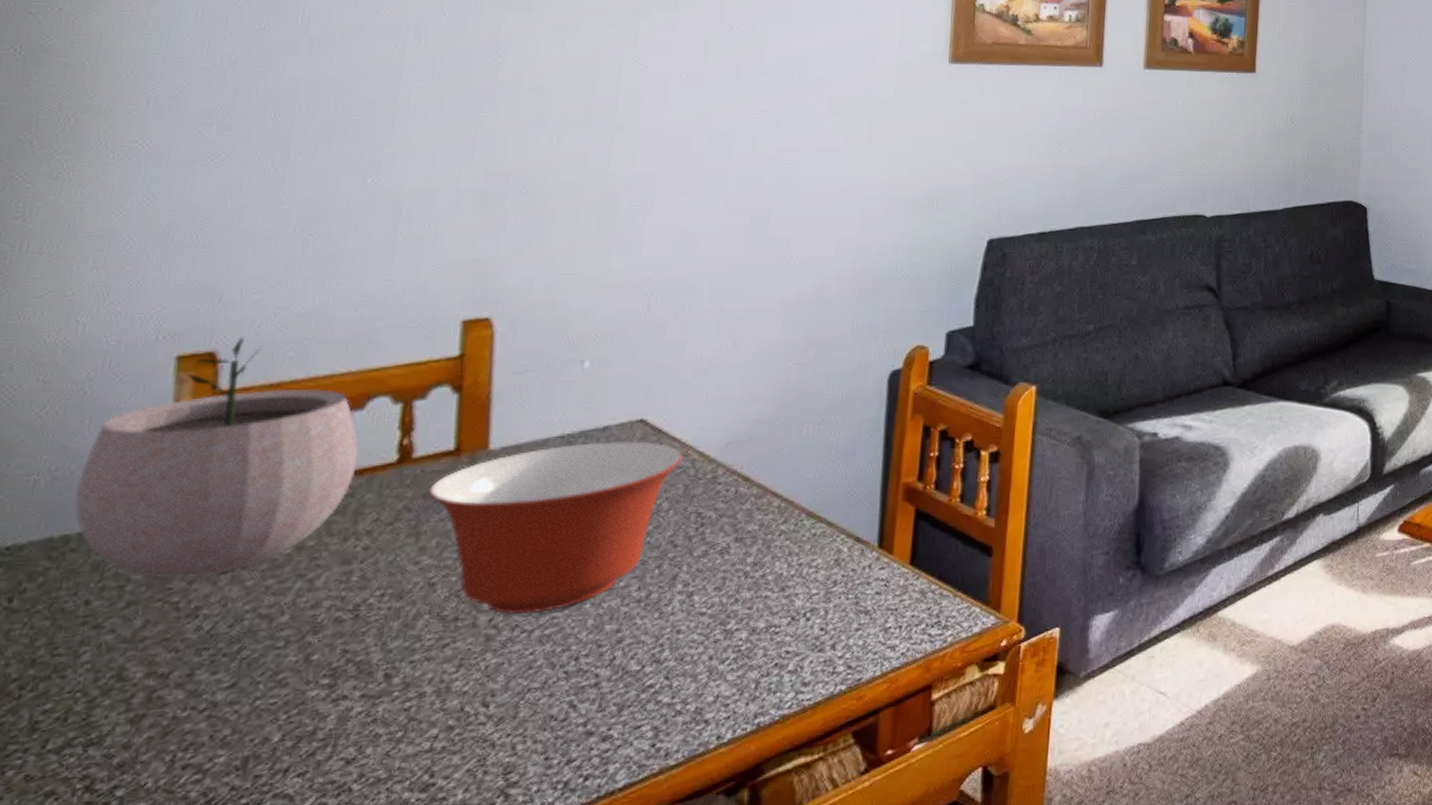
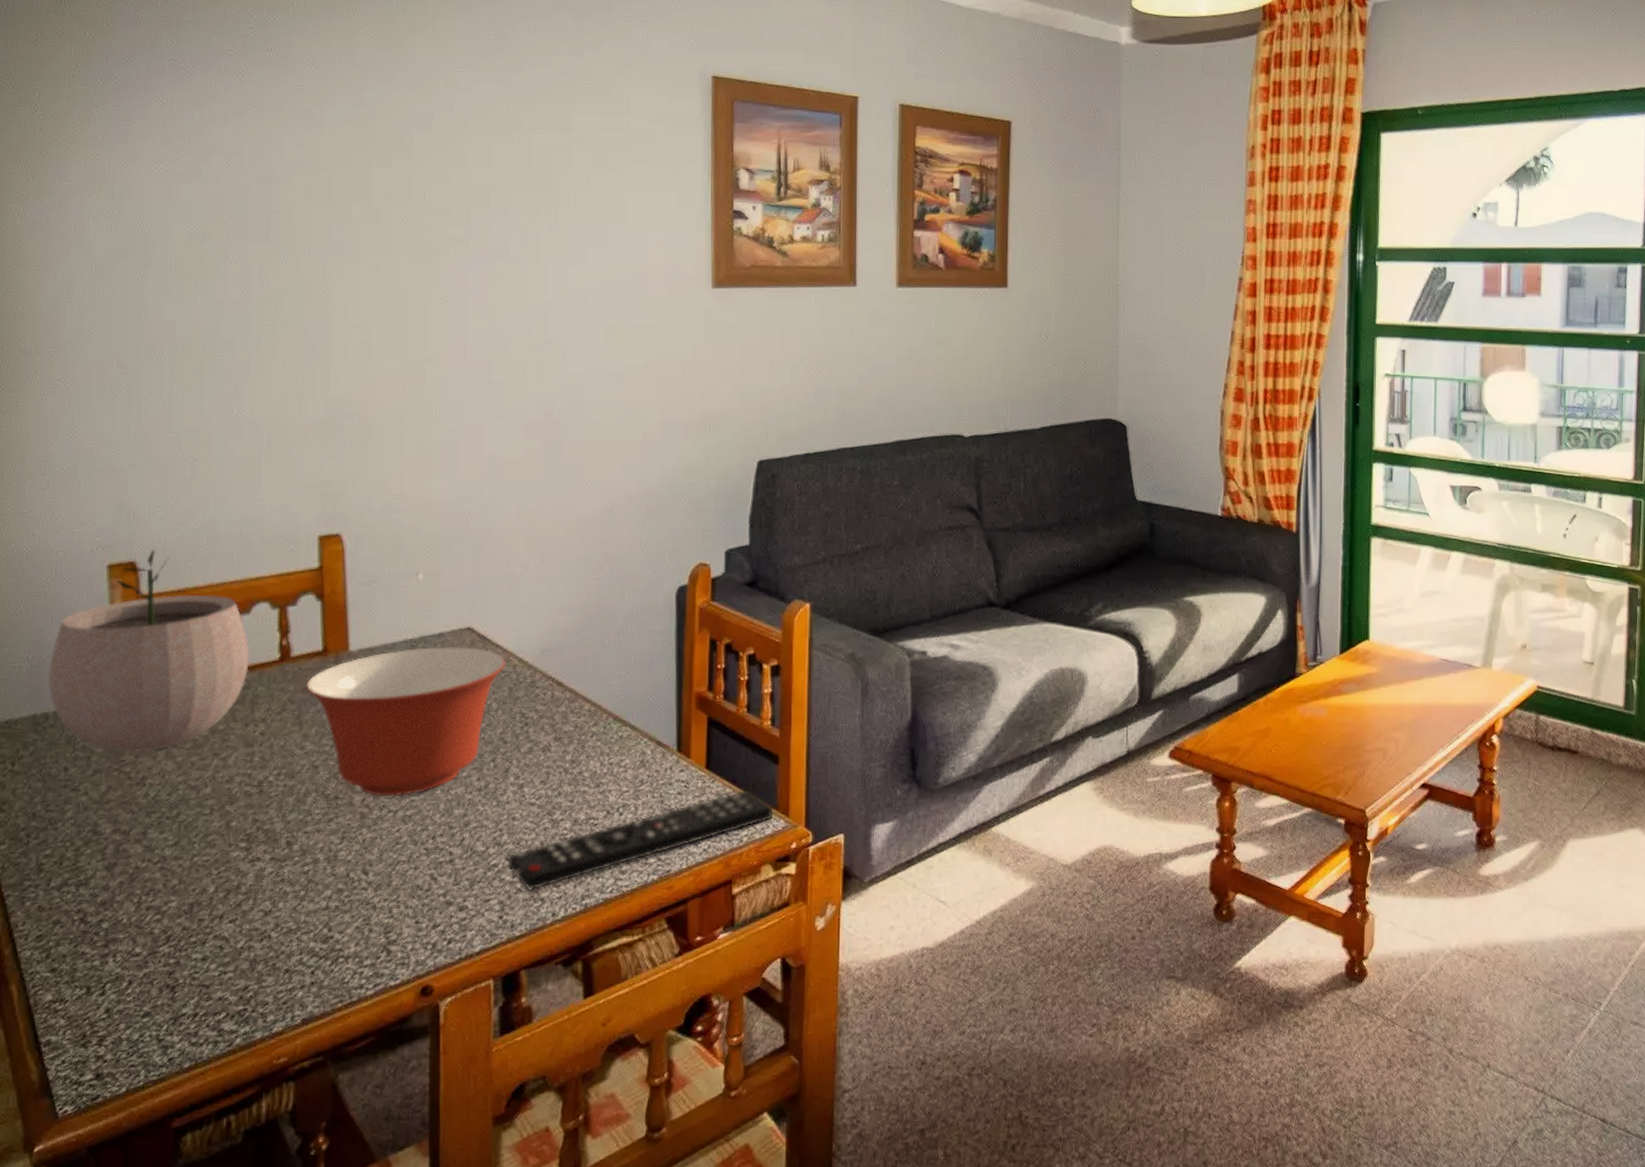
remote control: none [666,584,983,714] -> present [507,789,773,892]

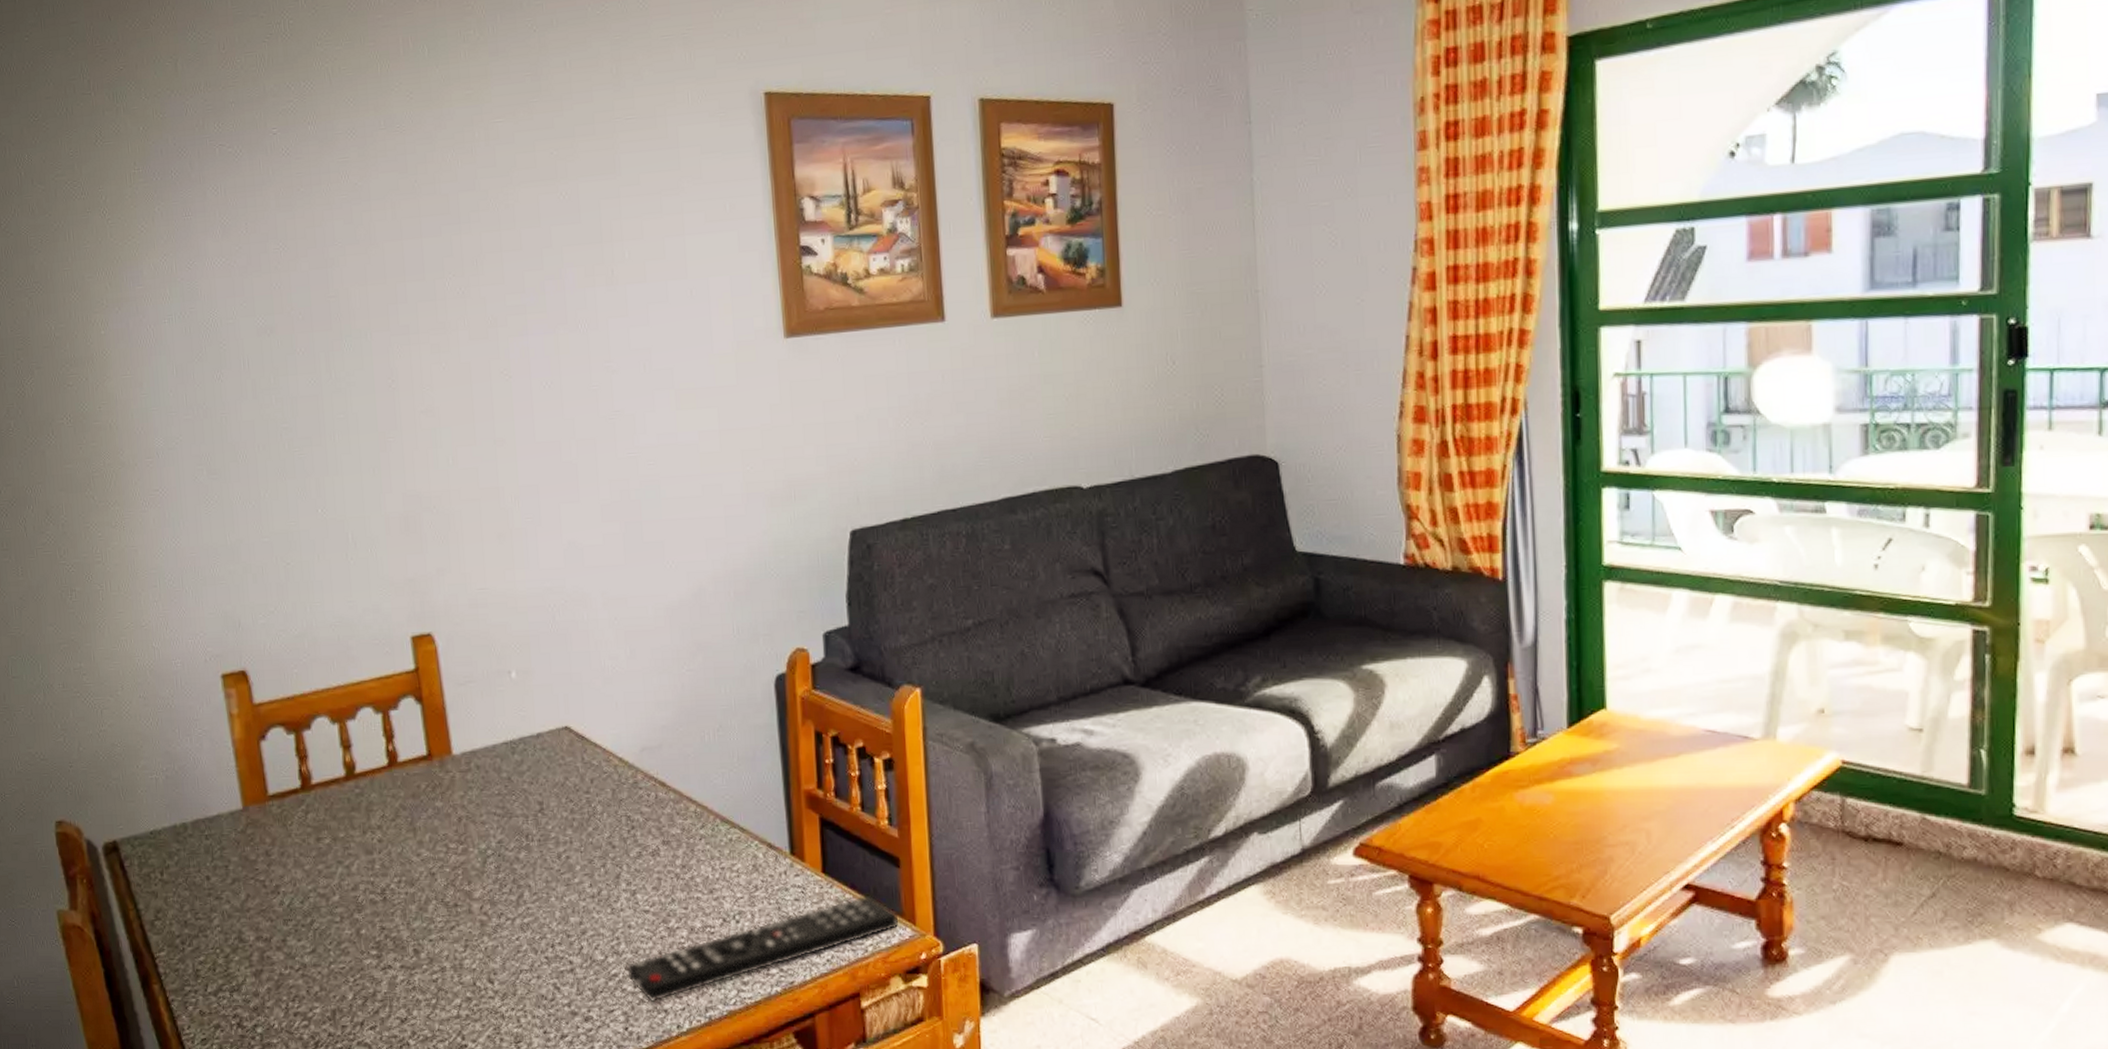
plant pot: present [48,549,250,753] -> none [182,657,360,862]
mixing bowl: present [306,647,506,797] -> none [415,747,607,904]

